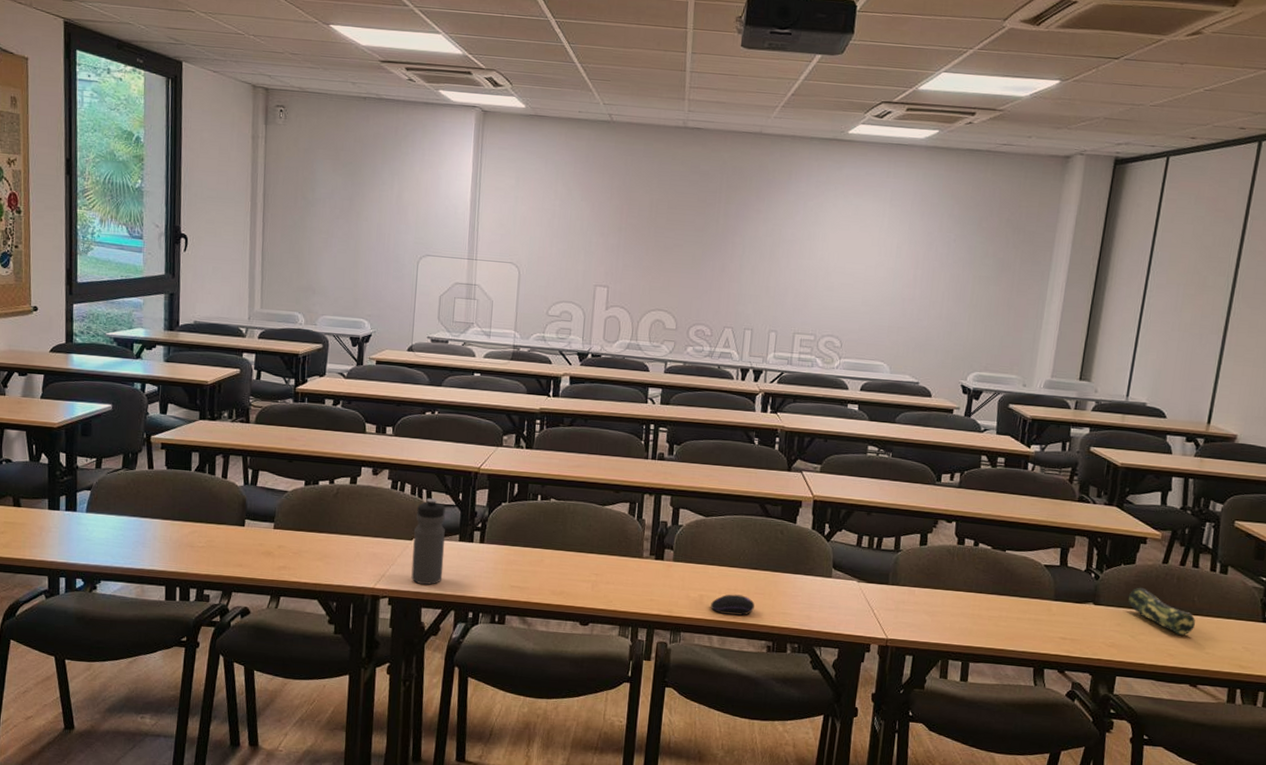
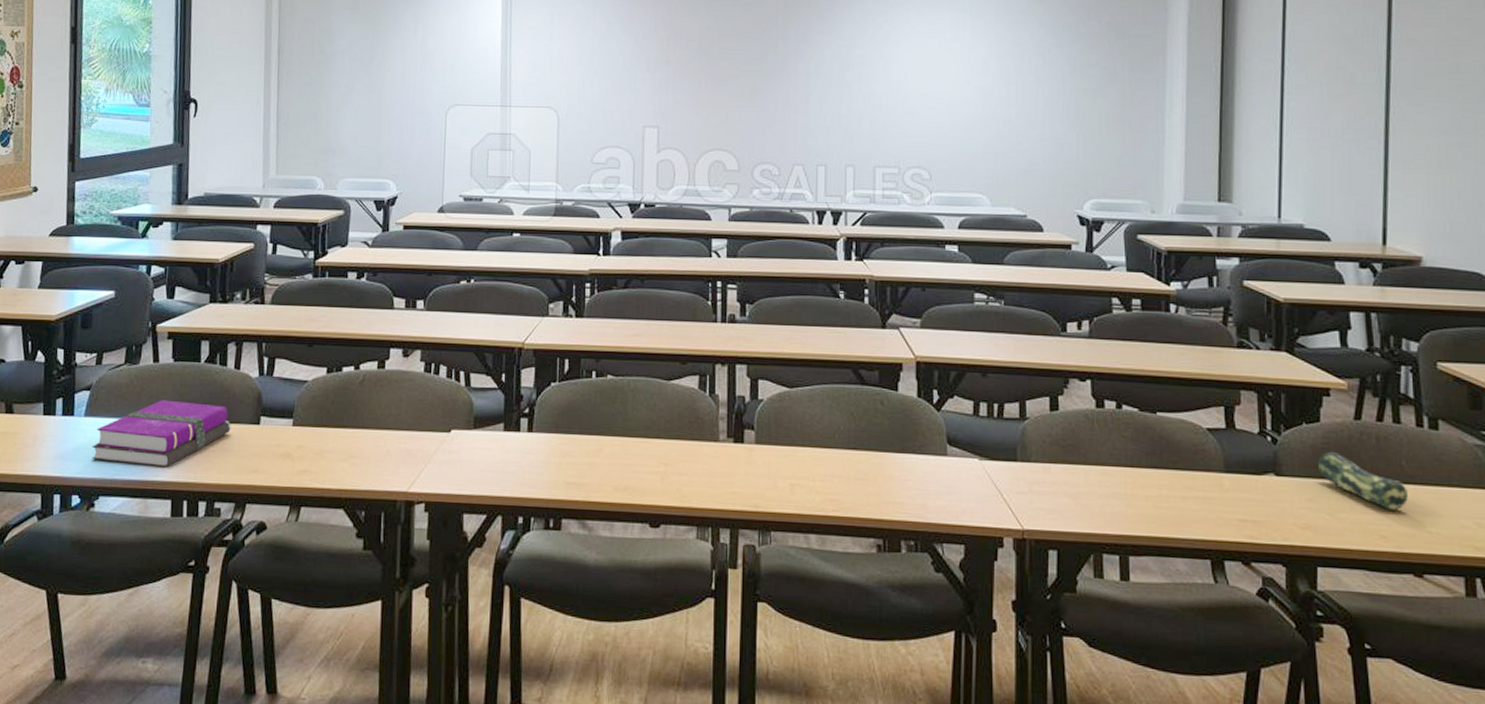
hardback book: none [93,501,219,559] -> present [91,400,231,468]
water bottle: present [411,498,446,585] -> none [450,381,488,485]
computer mouse: present [711,594,755,616] -> none [804,481,857,508]

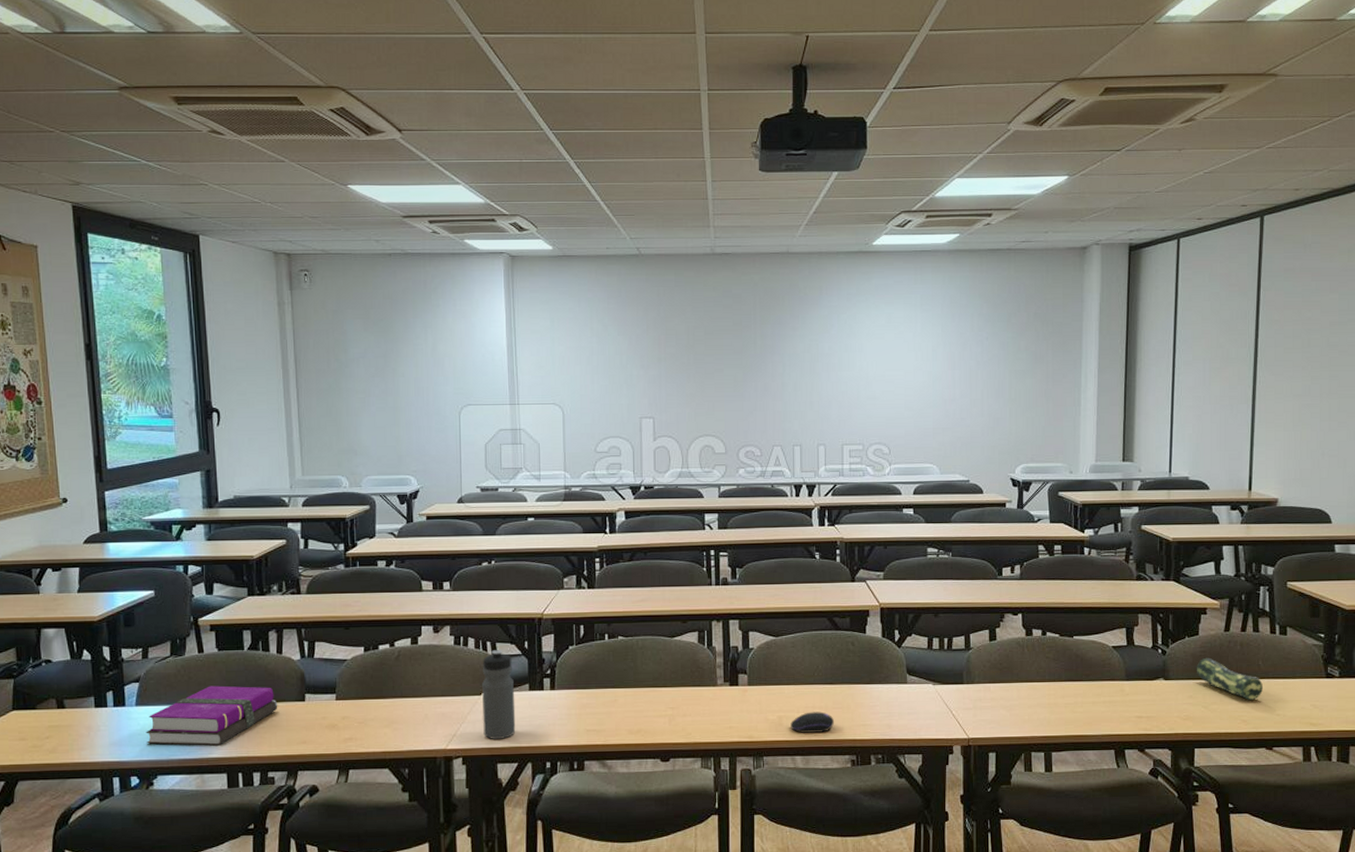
water bottle: none [450,381,488,485] -> present [482,650,516,739]
computer mouse: none [804,481,857,508] -> present [790,711,834,733]

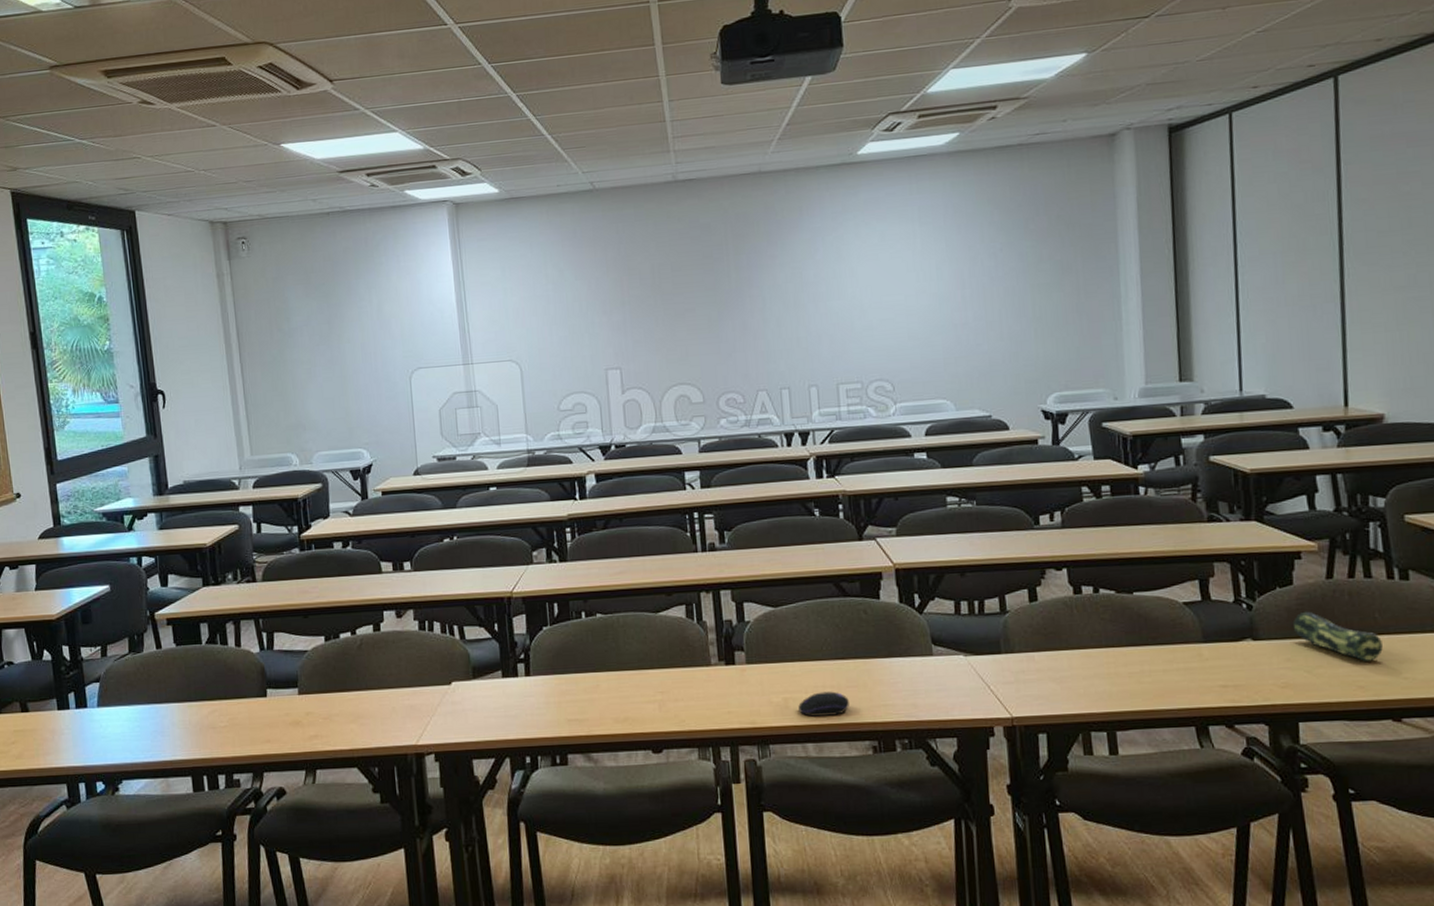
hardback book: present [146,685,278,746] -> none [108,683,240,748]
water bottle: present [482,650,516,739] -> none [450,634,491,733]

